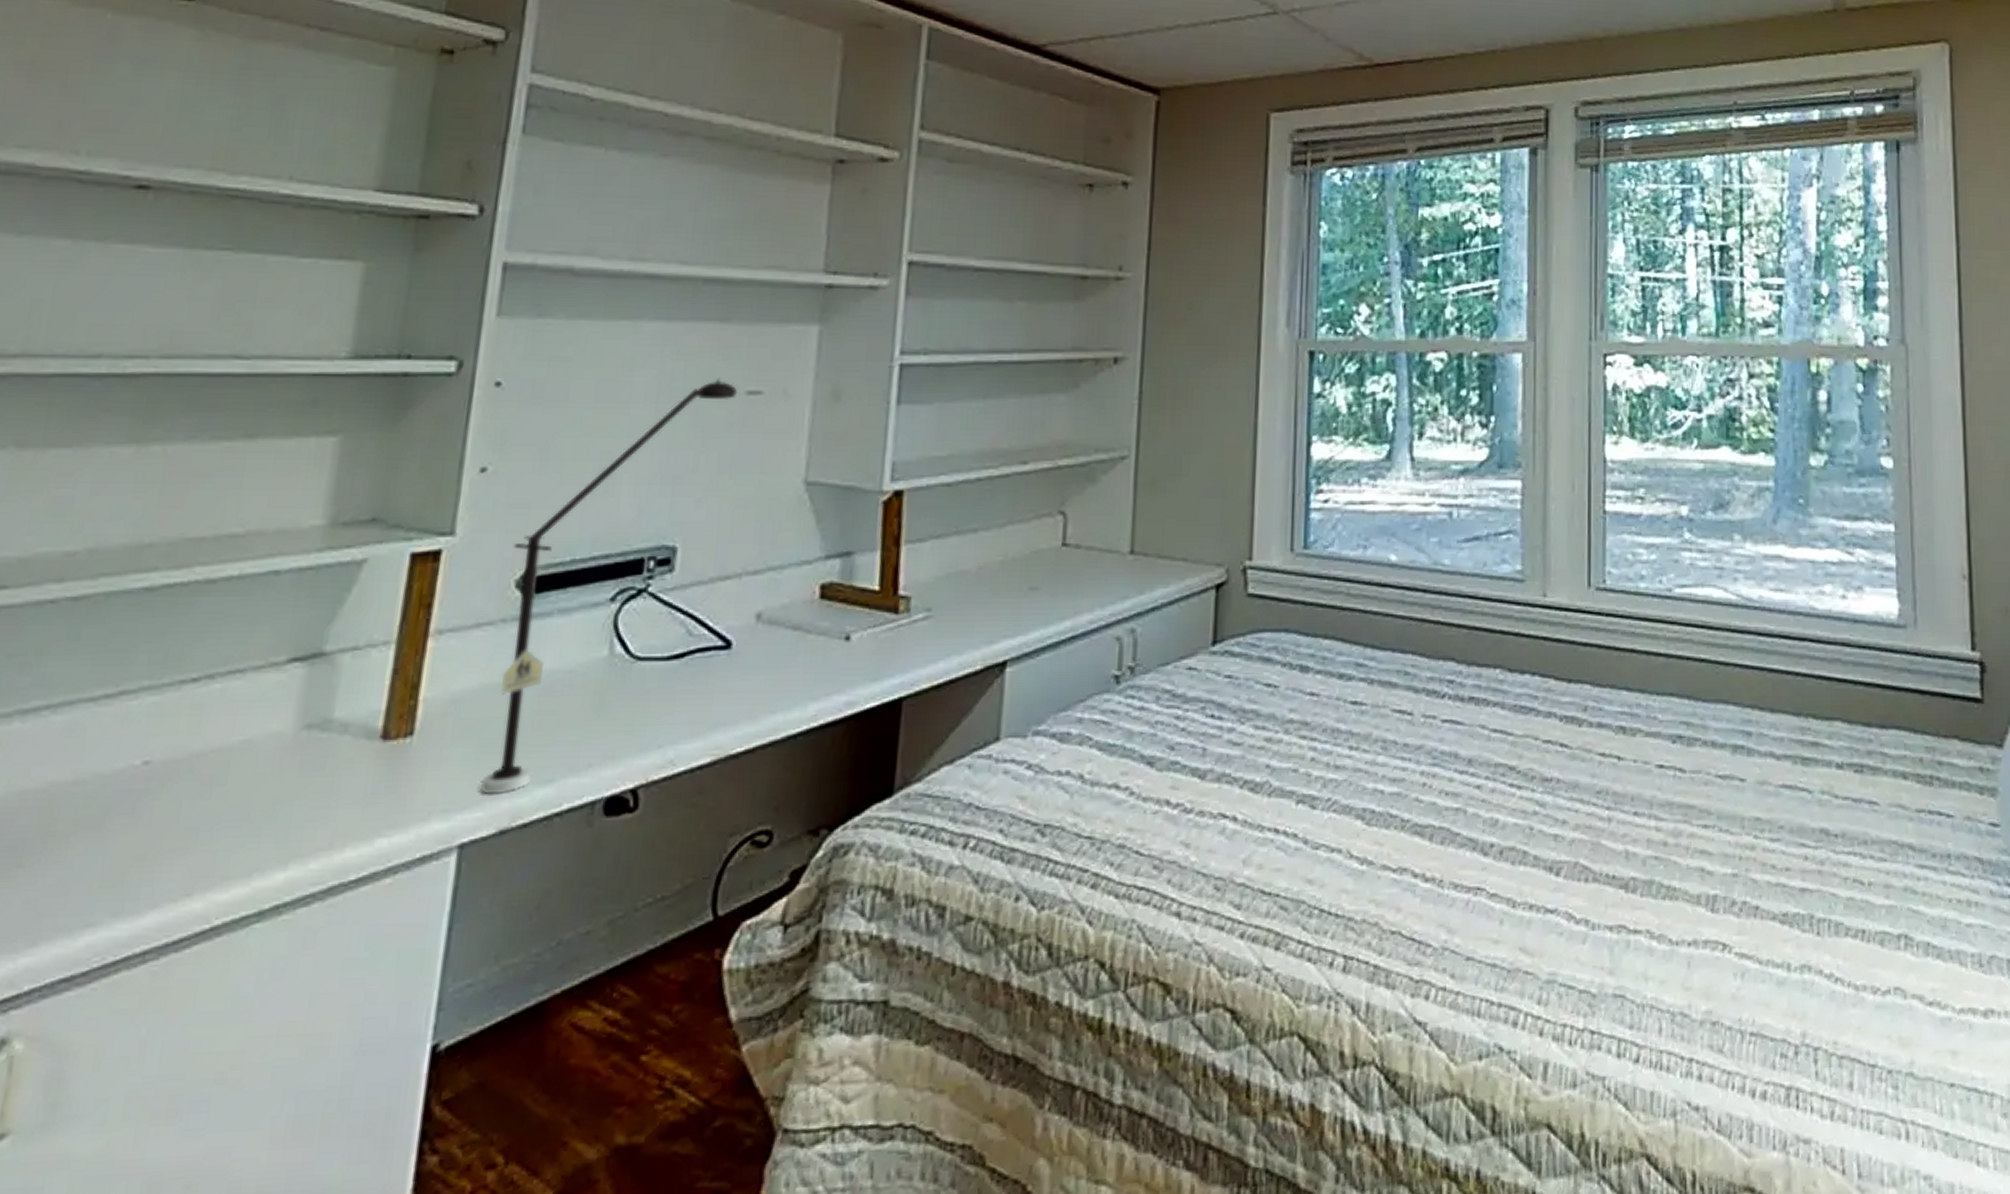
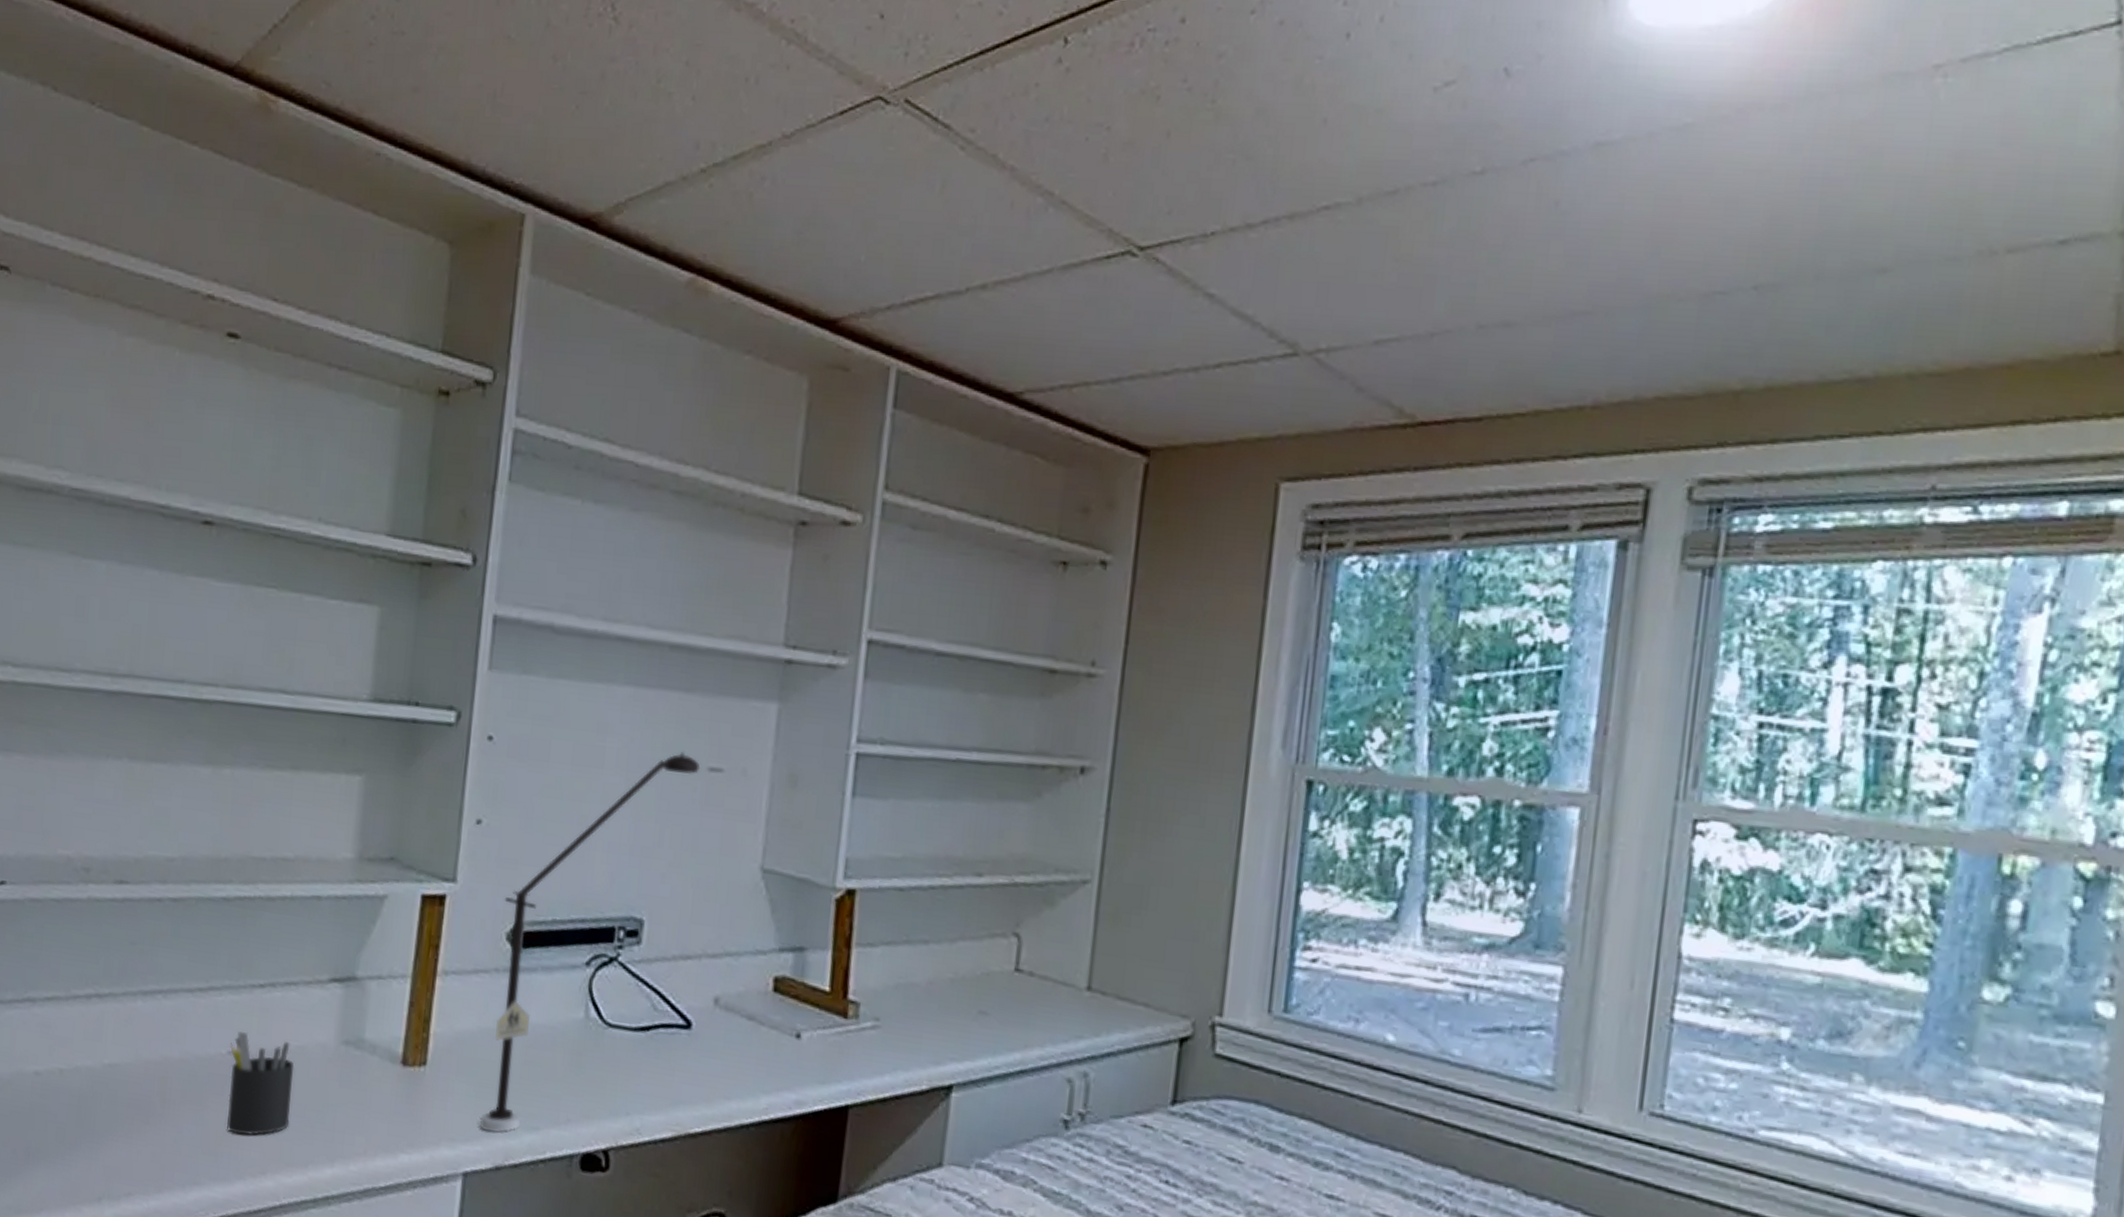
pen holder: none [138,736,237,856] -> present [227,1031,295,1136]

